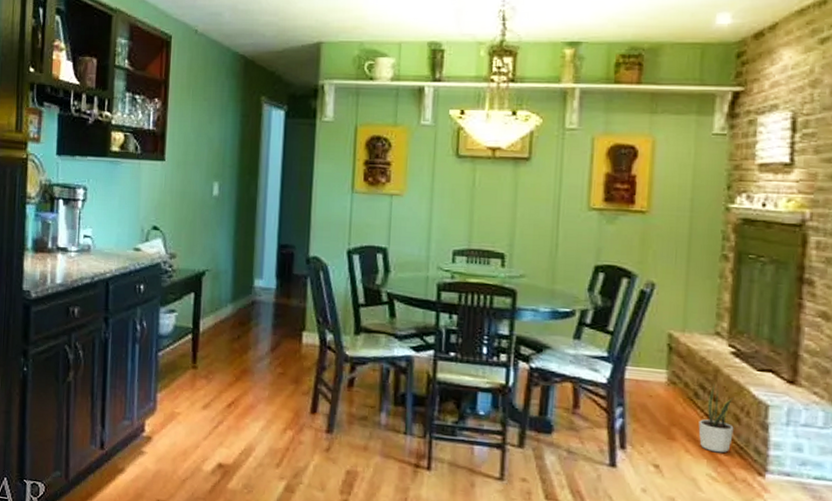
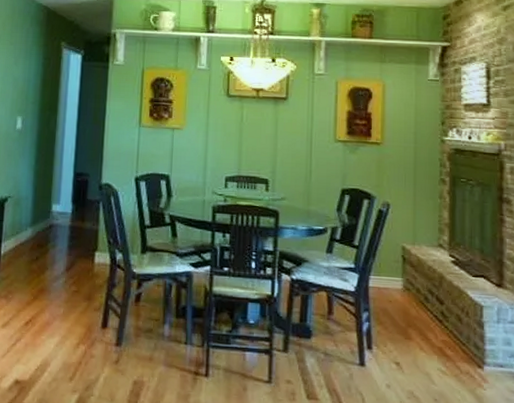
potted plant: present [698,385,734,453] -> none [429,290,457,350]

